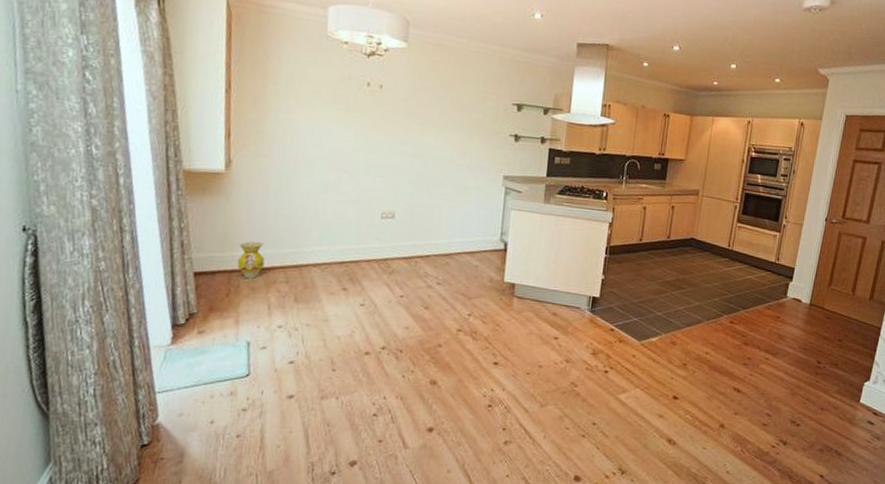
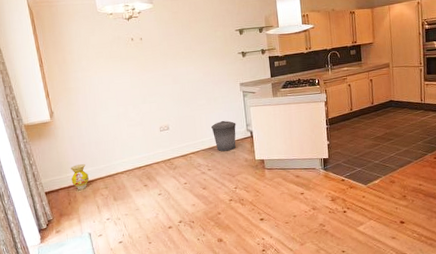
trash can: none [453,220,488,263] -> present [211,120,236,152]

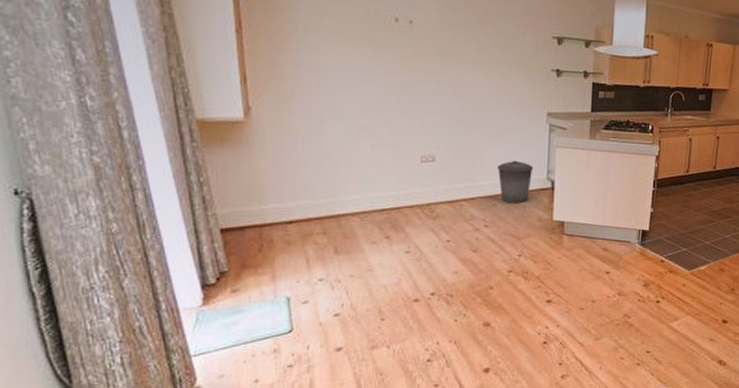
vase: present [70,164,89,190] -> none [269,193,298,232]

